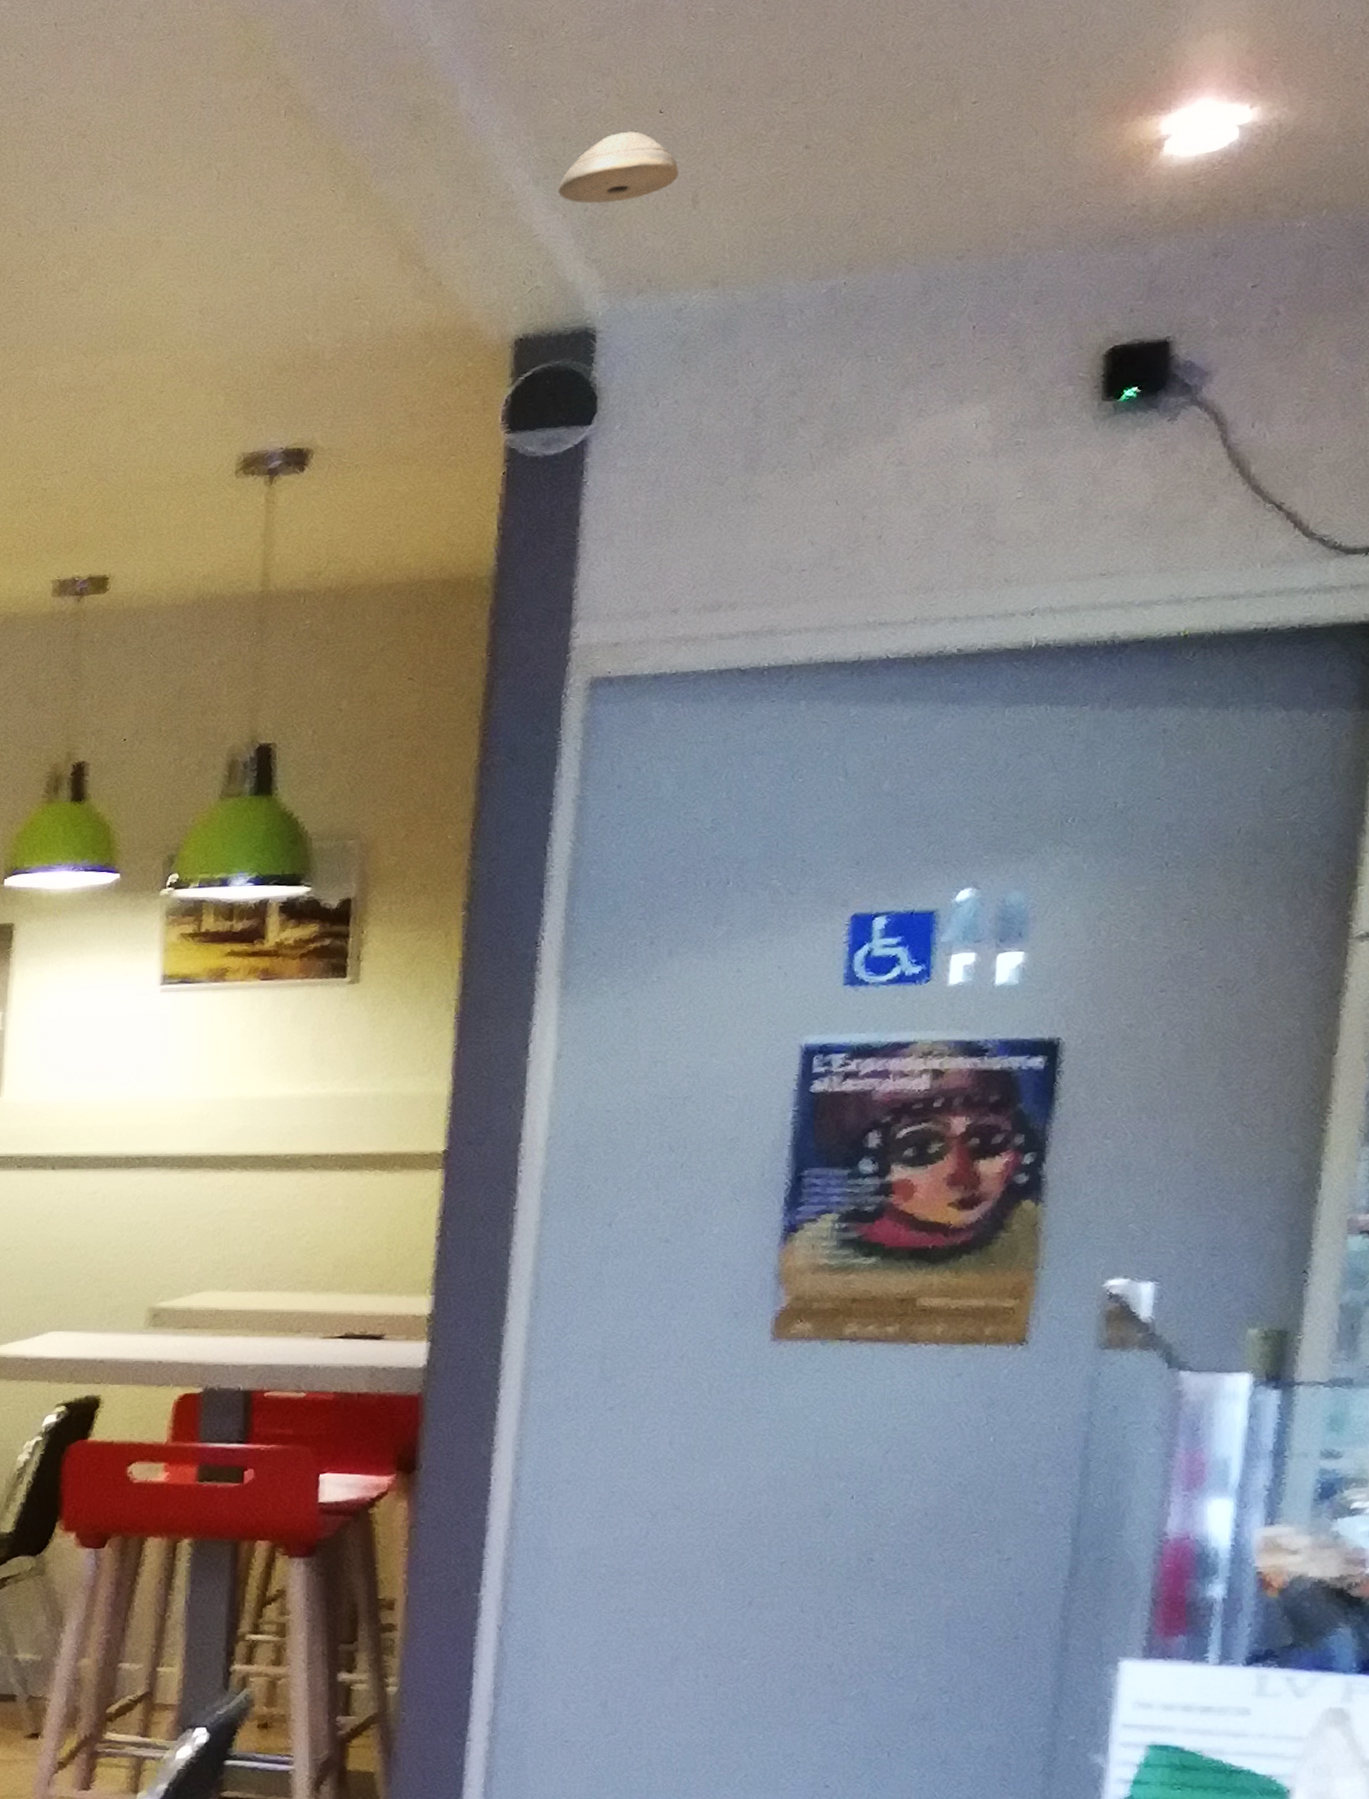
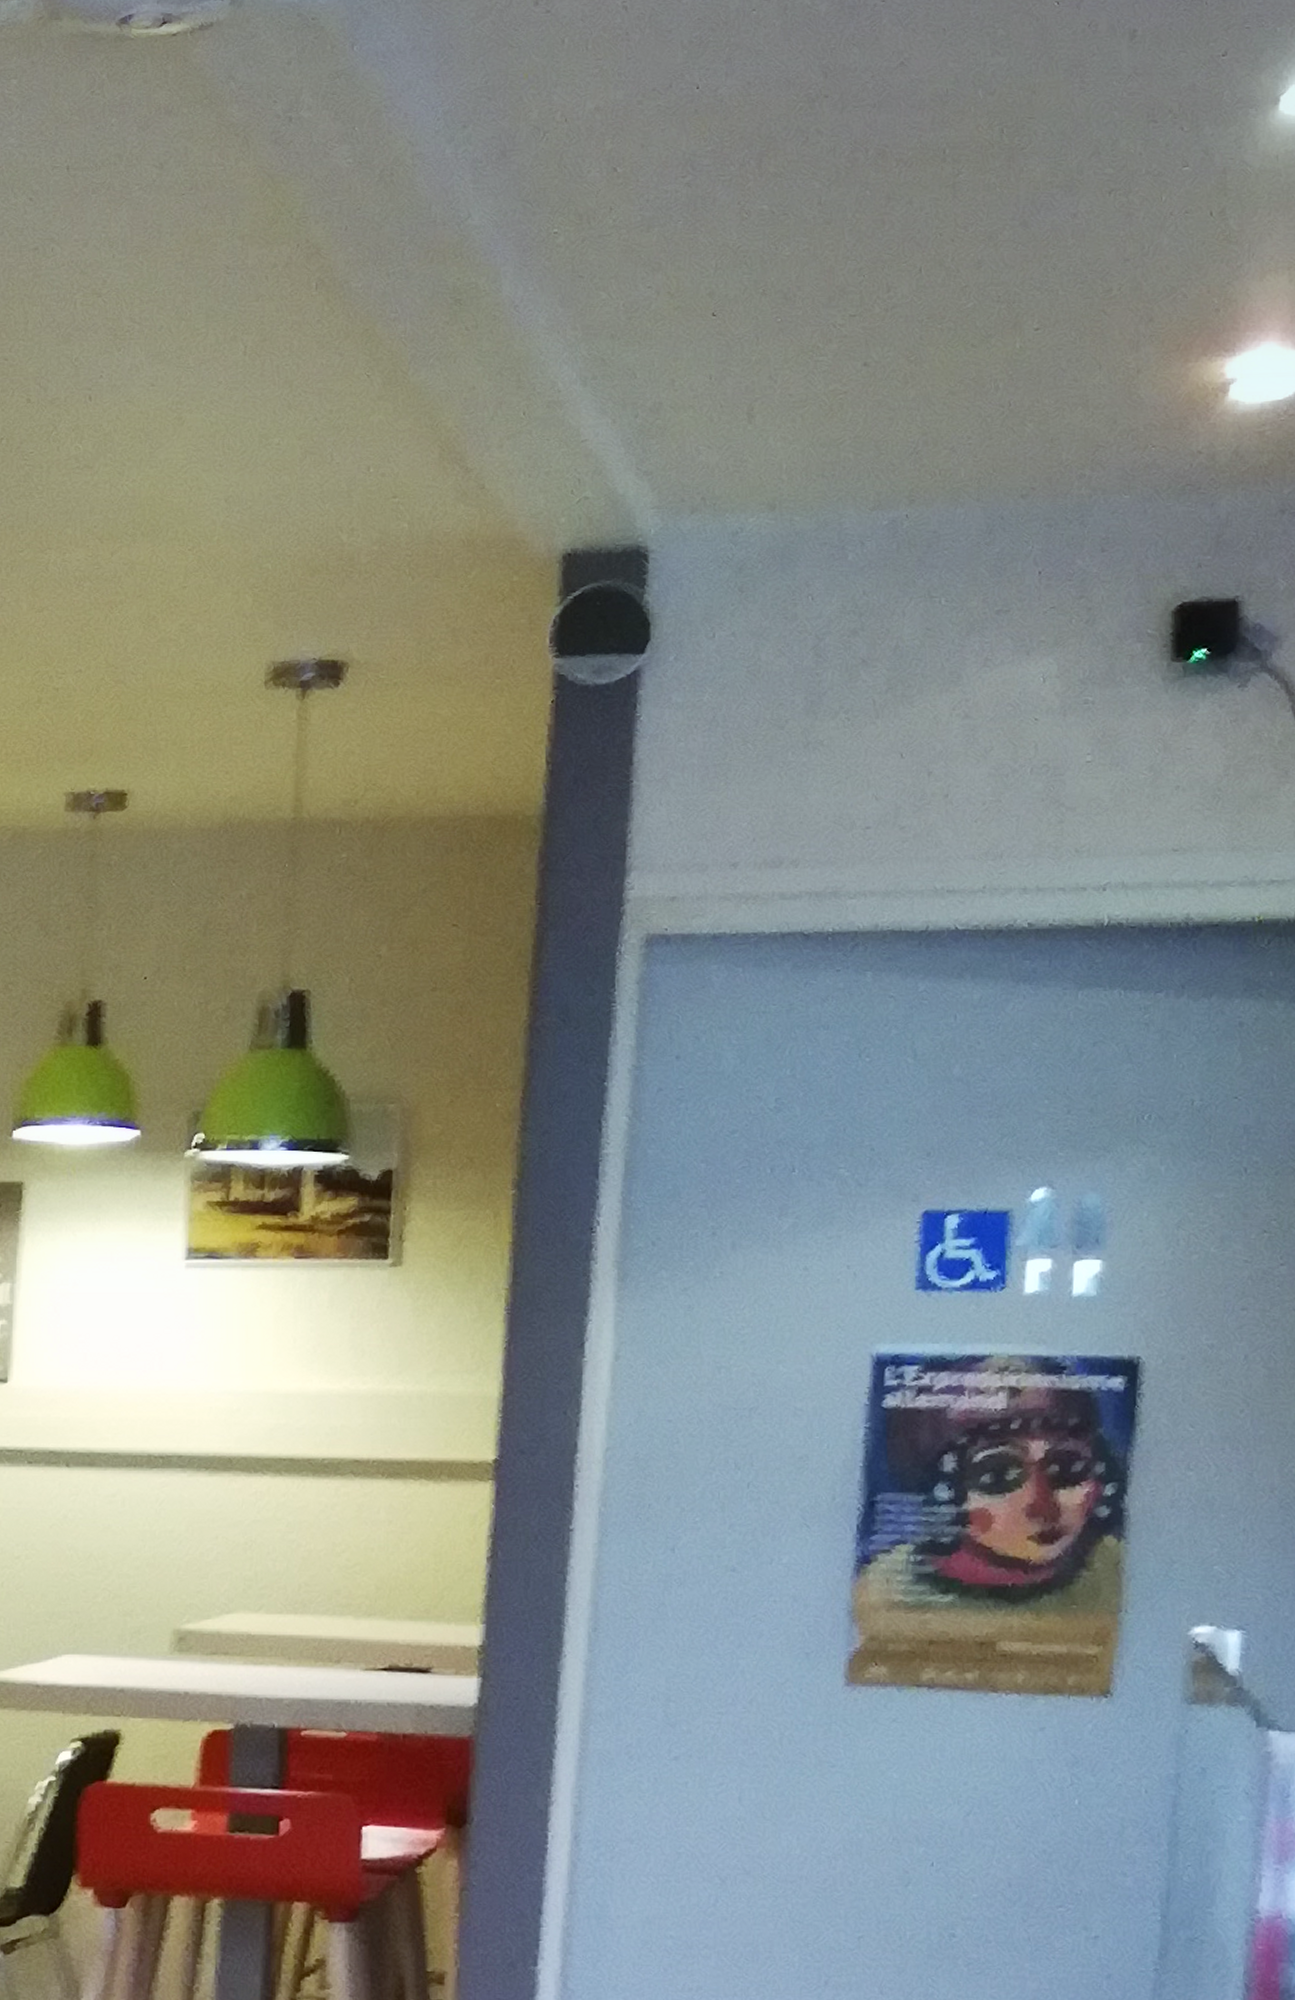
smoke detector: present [558,131,679,204] -> none [607,334,734,410]

